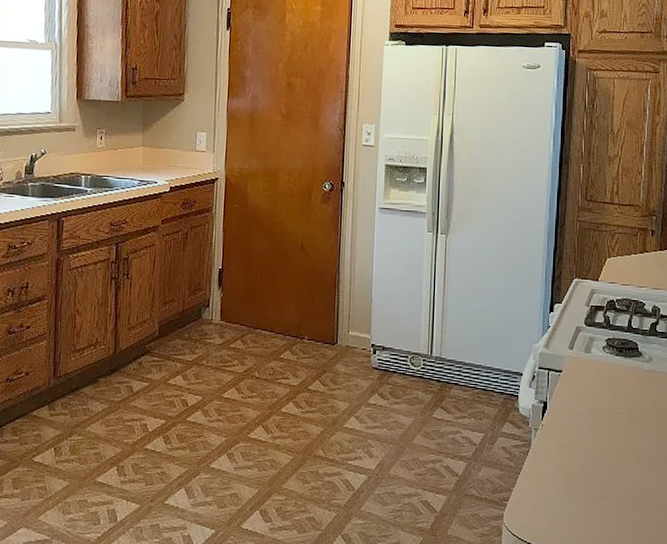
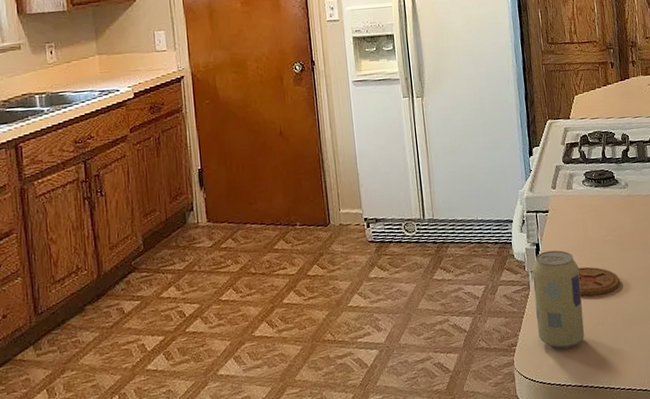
beverage can: none [532,411,586,515] -> present [532,250,585,350]
coaster: none [584,435,630,467] -> present [577,266,621,296]

